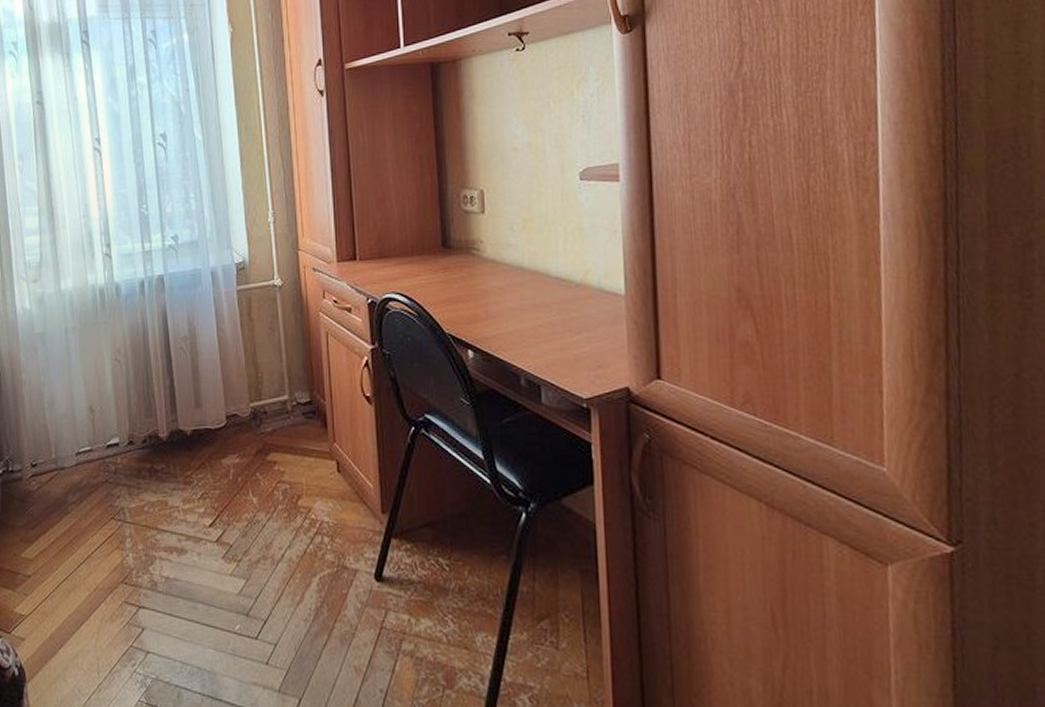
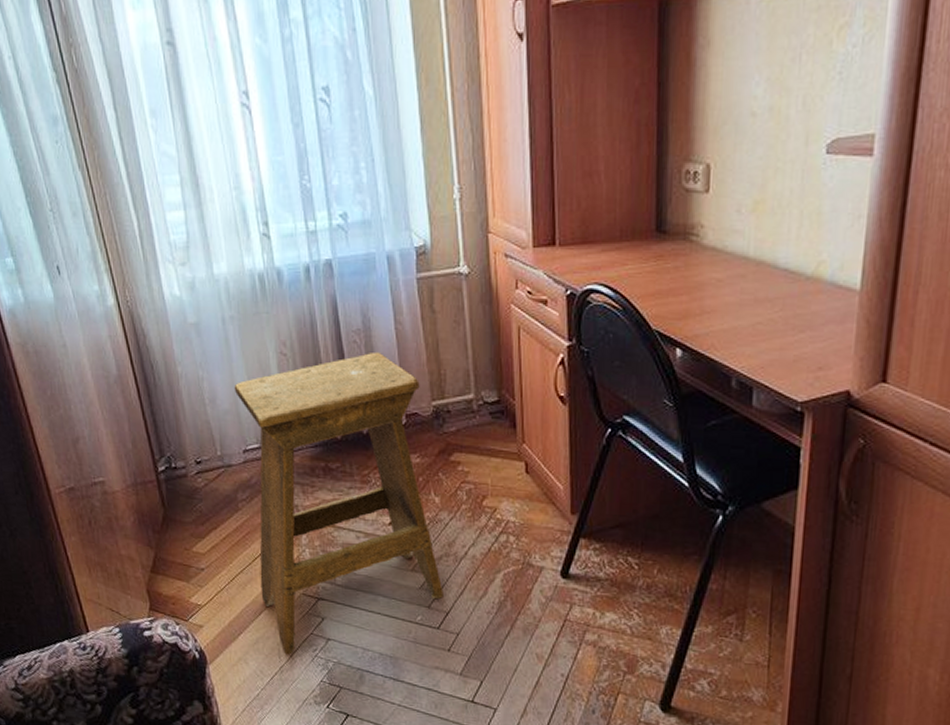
stool: none [71,357,261,671] -> present [233,351,443,655]

